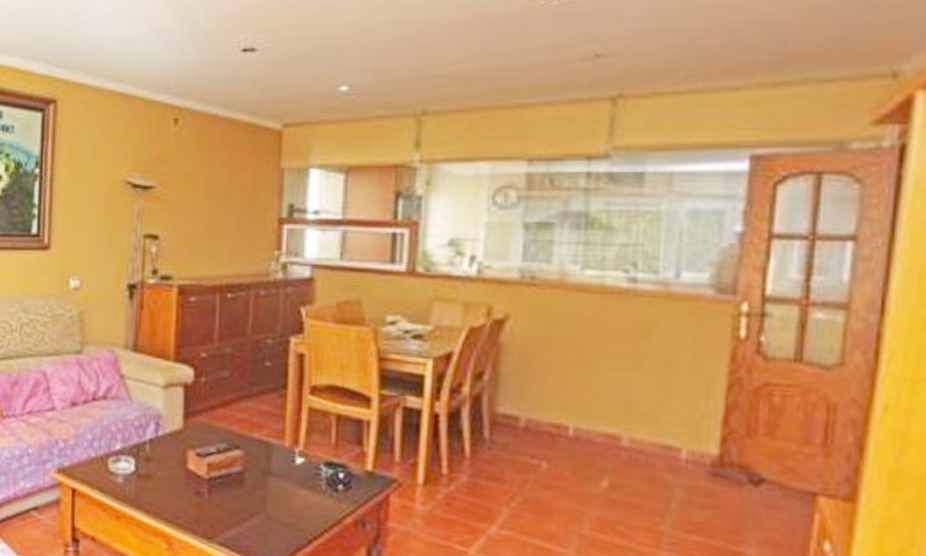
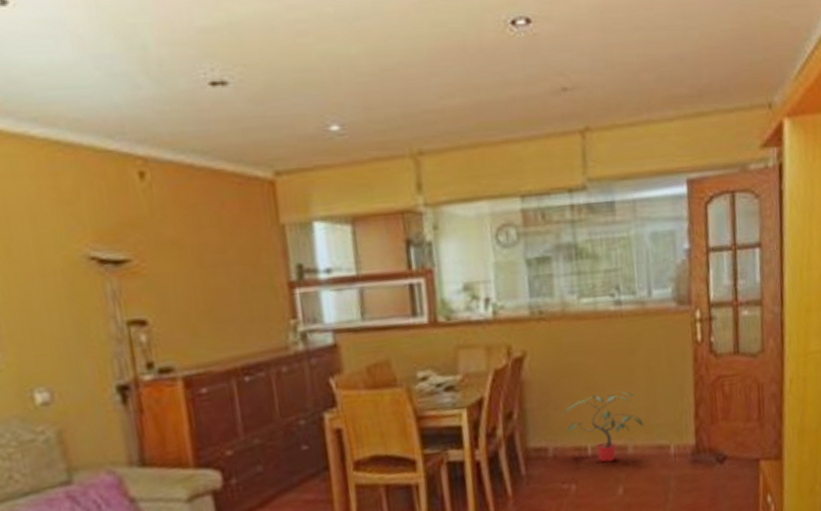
potted plant: none [542,372,648,449] -> present [562,391,644,463]

